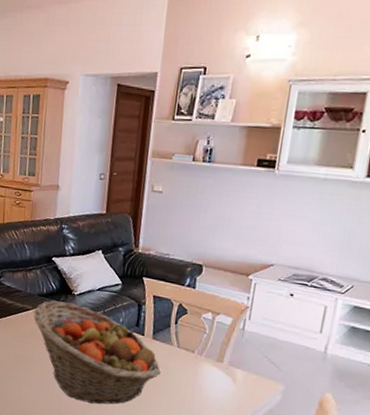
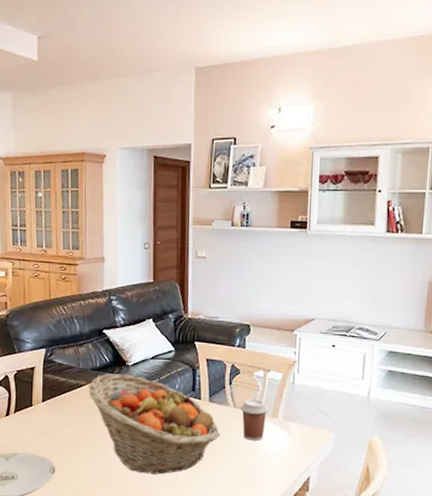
coffee cup: none [183,340,215,384] -> present [240,398,269,441]

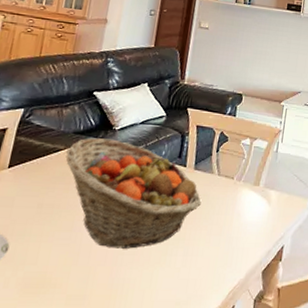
coffee cup: present [240,398,269,441] -> none [224,166,252,210]

